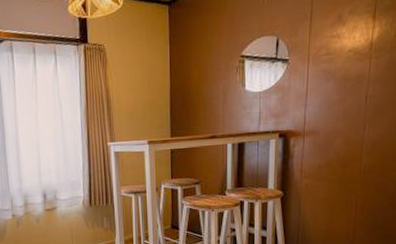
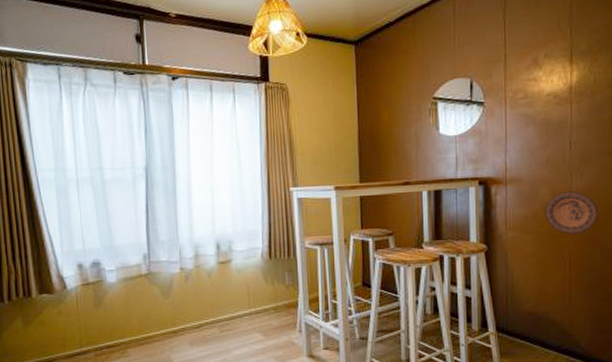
decorative plate: none [337,142,387,181] -> present [544,191,598,234]

